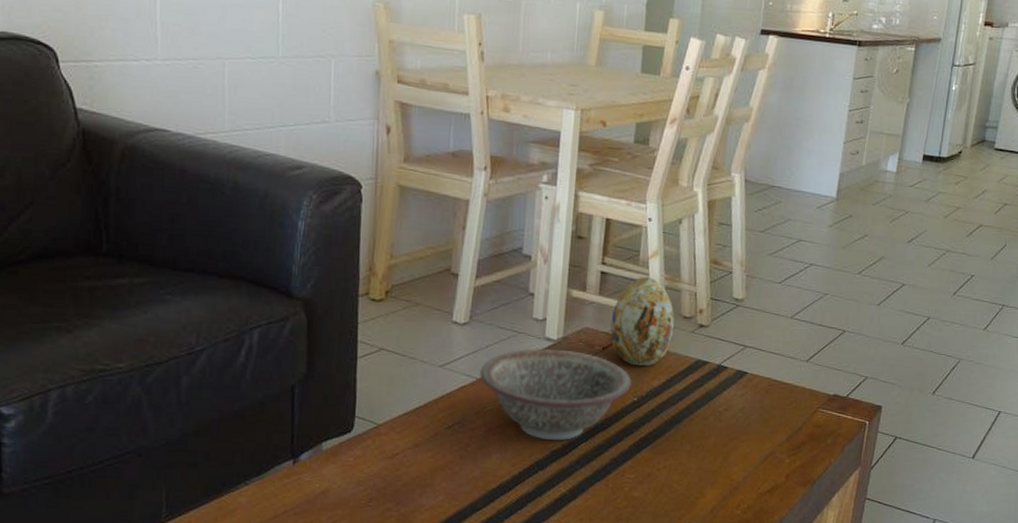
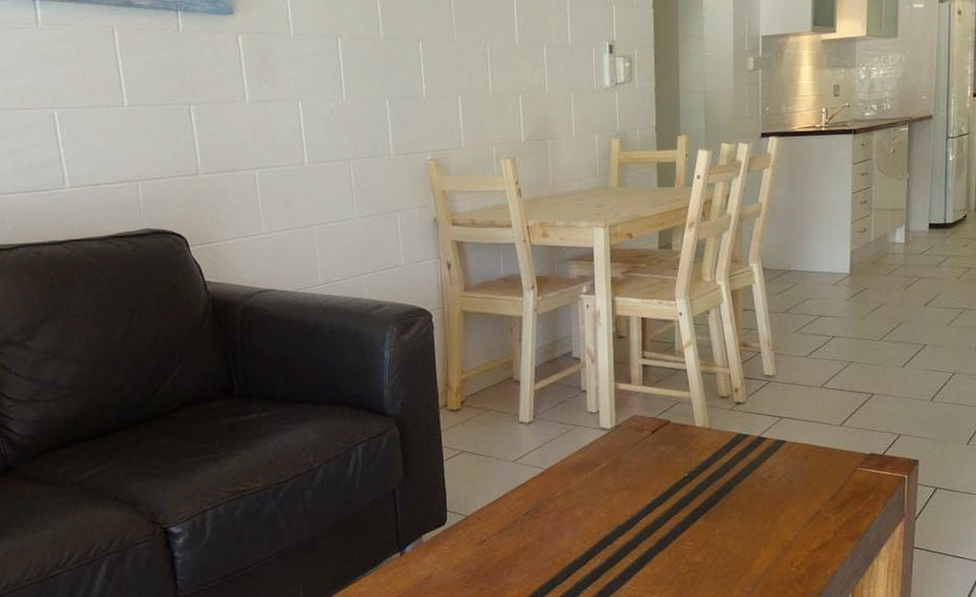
decorative bowl: present [480,348,632,441] -> none [547,436,681,518]
decorative egg: present [610,276,675,366] -> none [656,365,713,445]

